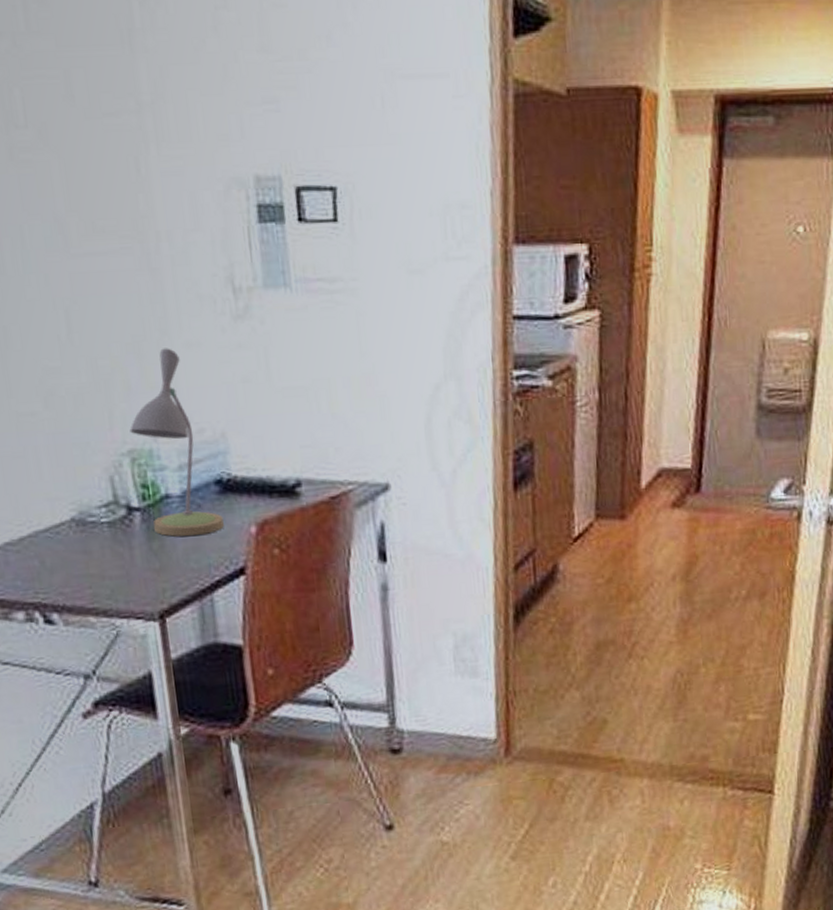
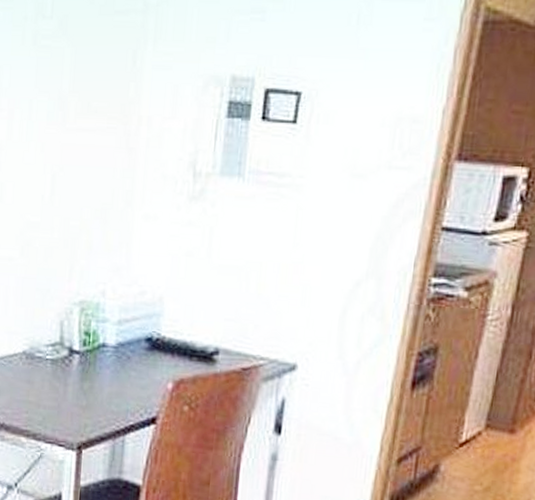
desk lamp: present [129,348,224,537] -> none [84,217,147,383]

